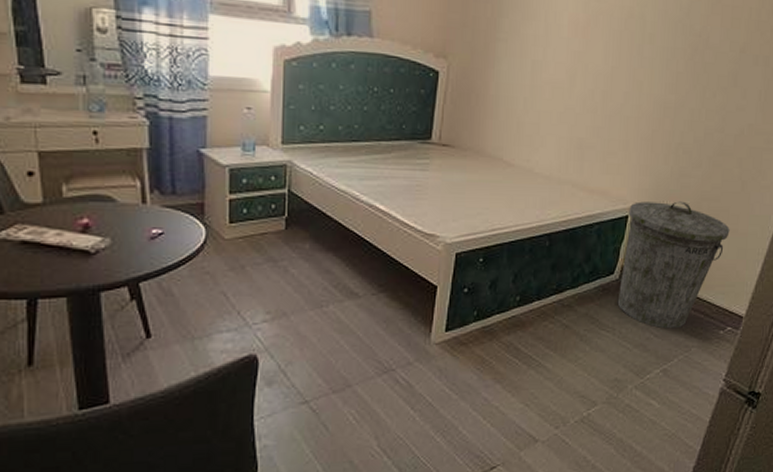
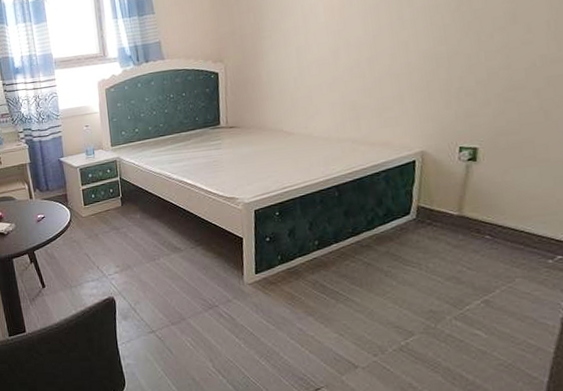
trash can: present [617,201,730,329] -> none [415,139,539,262]

